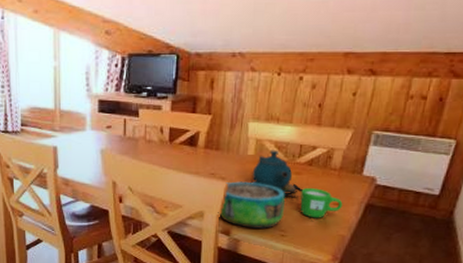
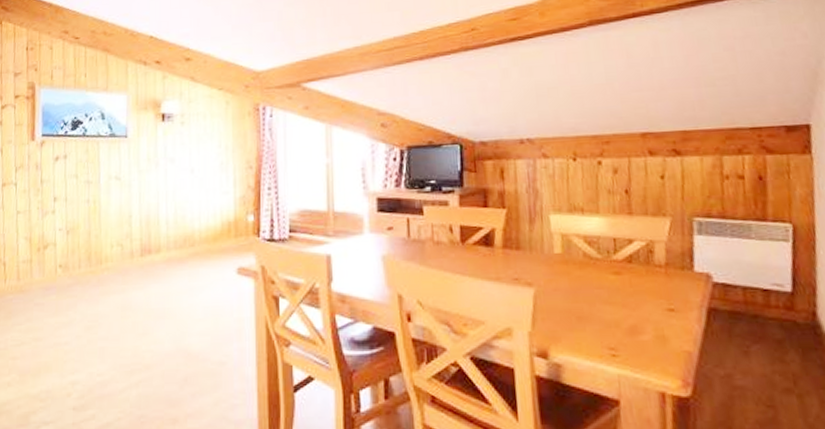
decorative bowl: present [218,181,286,229] -> none [529,286,611,348]
teapot: present [240,150,303,197] -> none [550,246,627,304]
mug: present [300,188,343,218] -> none [625,291,680,330]

